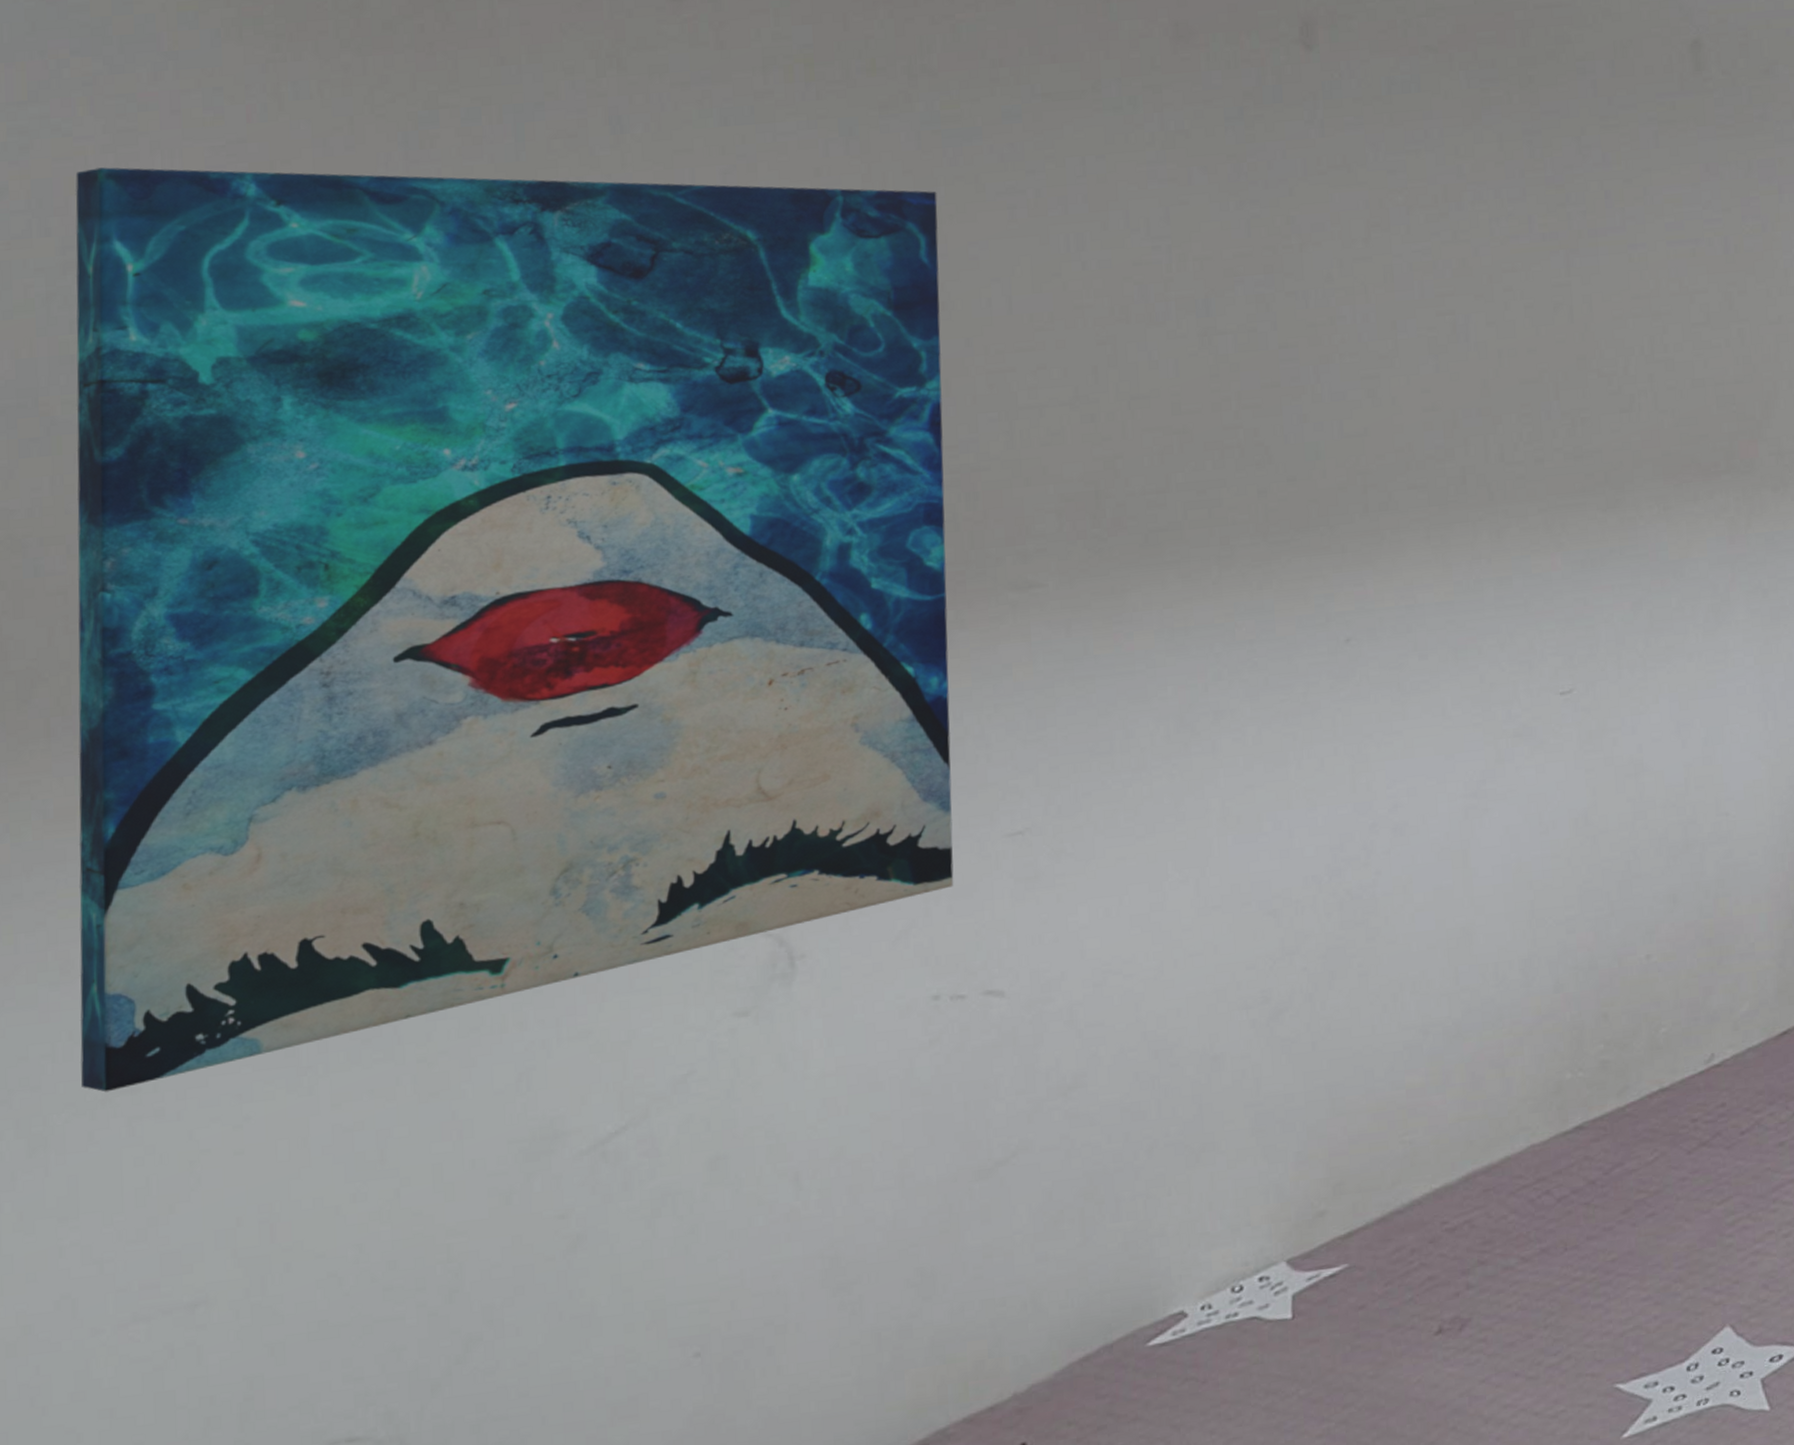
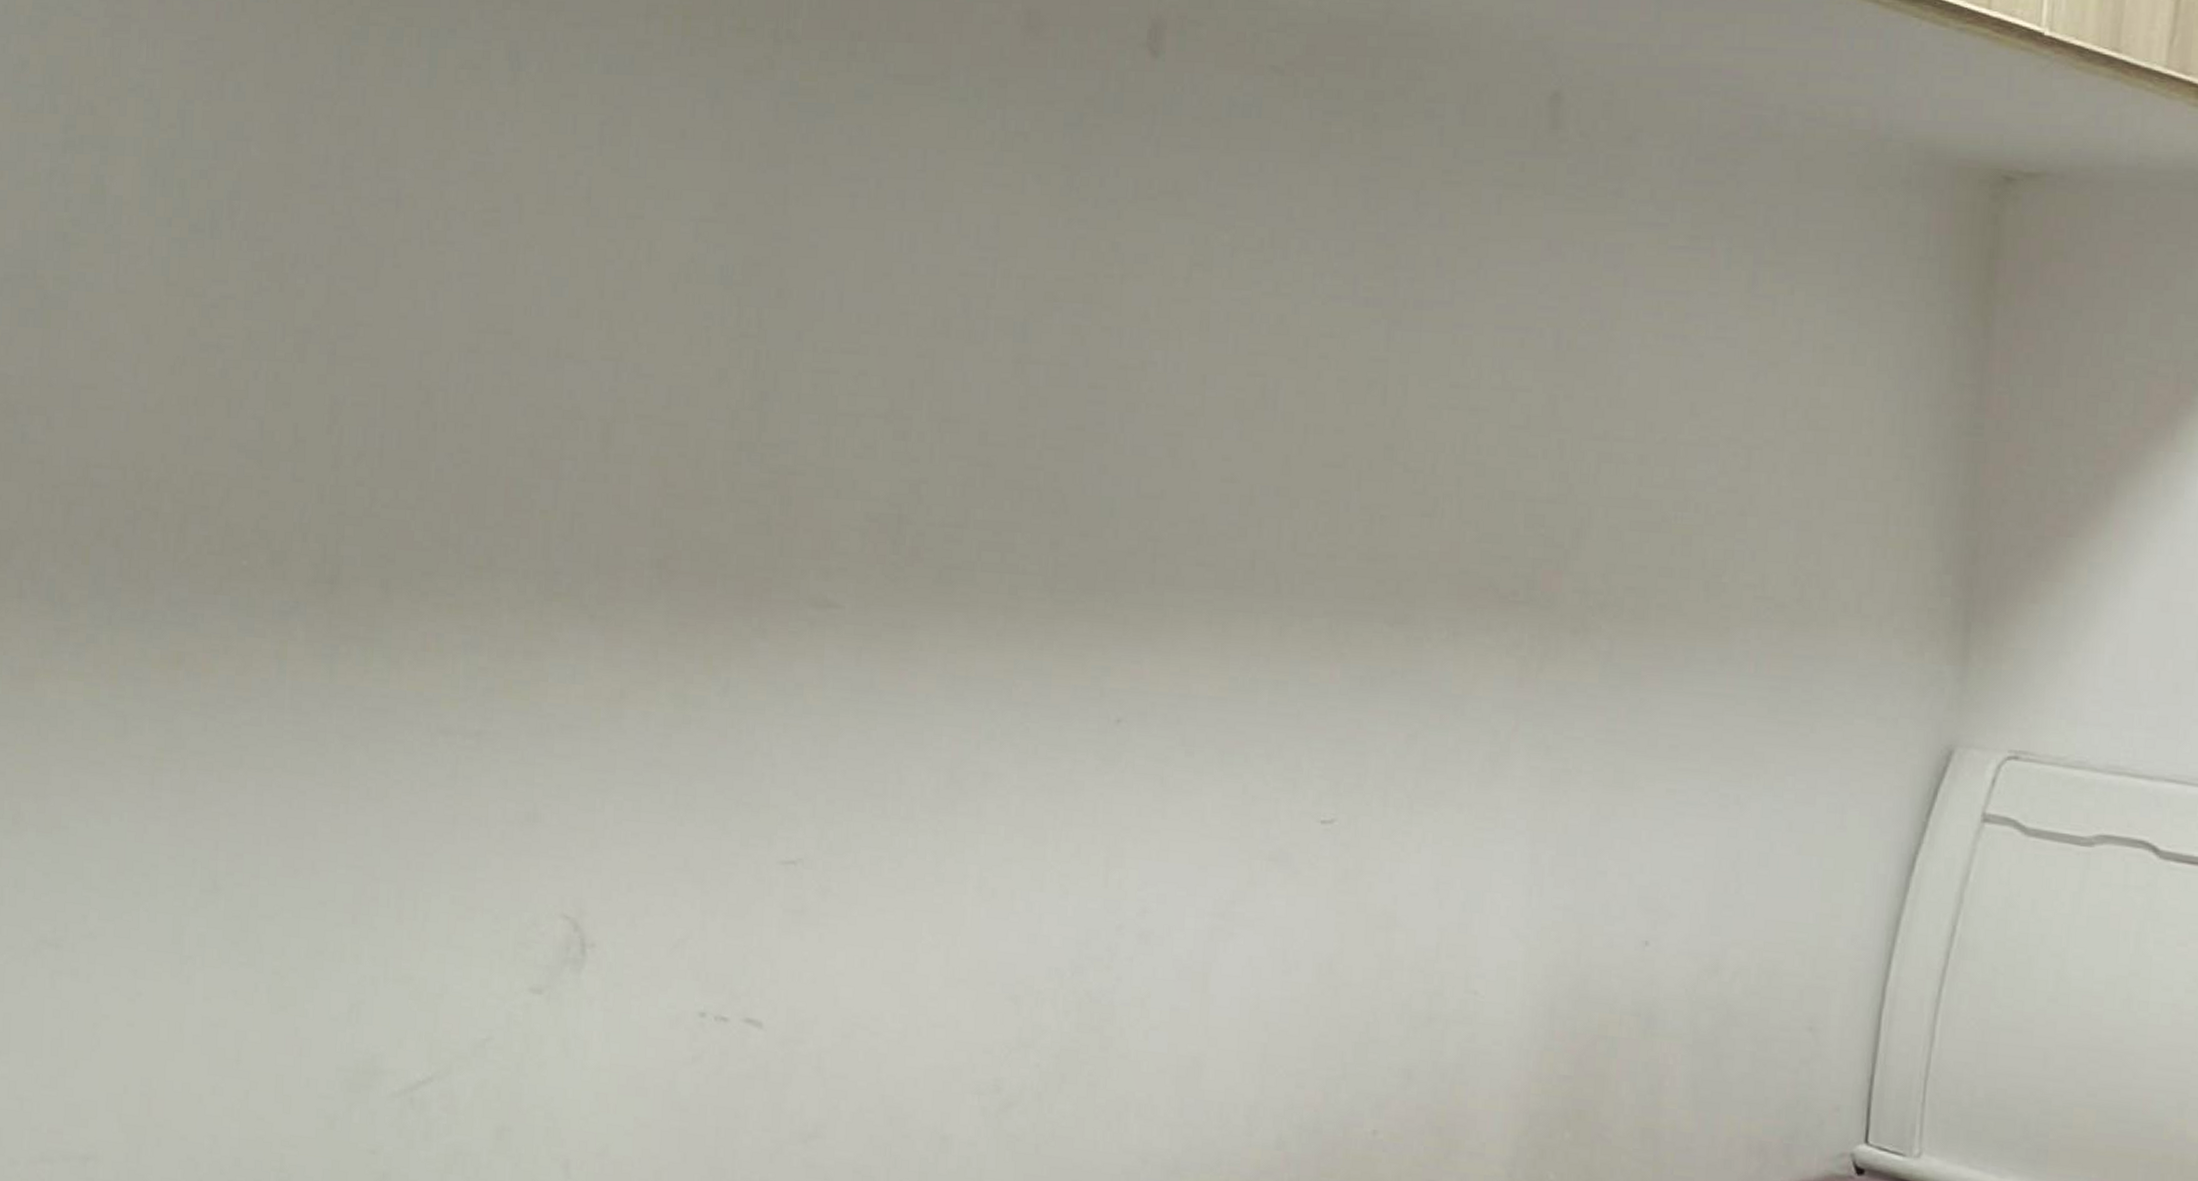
wall art: present [75,167,954,1092] -> none [19,50,787,943]

